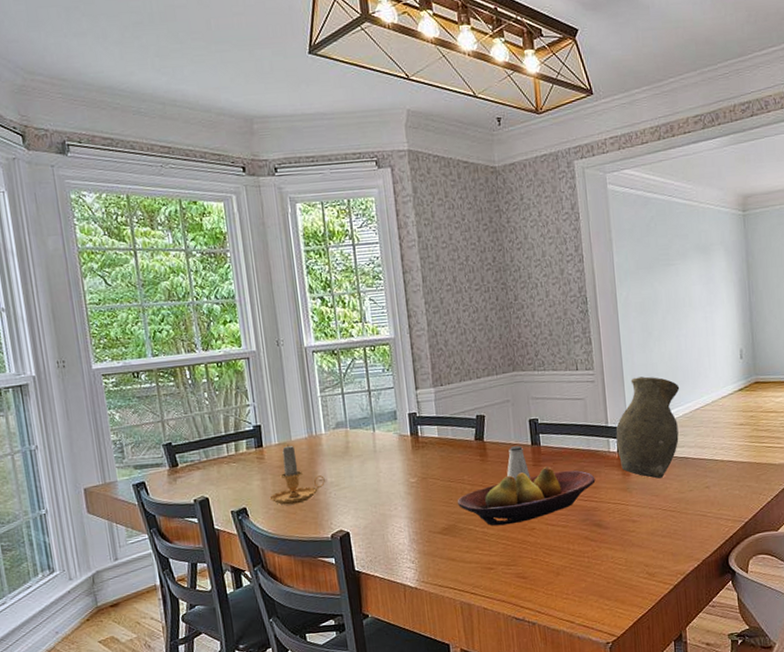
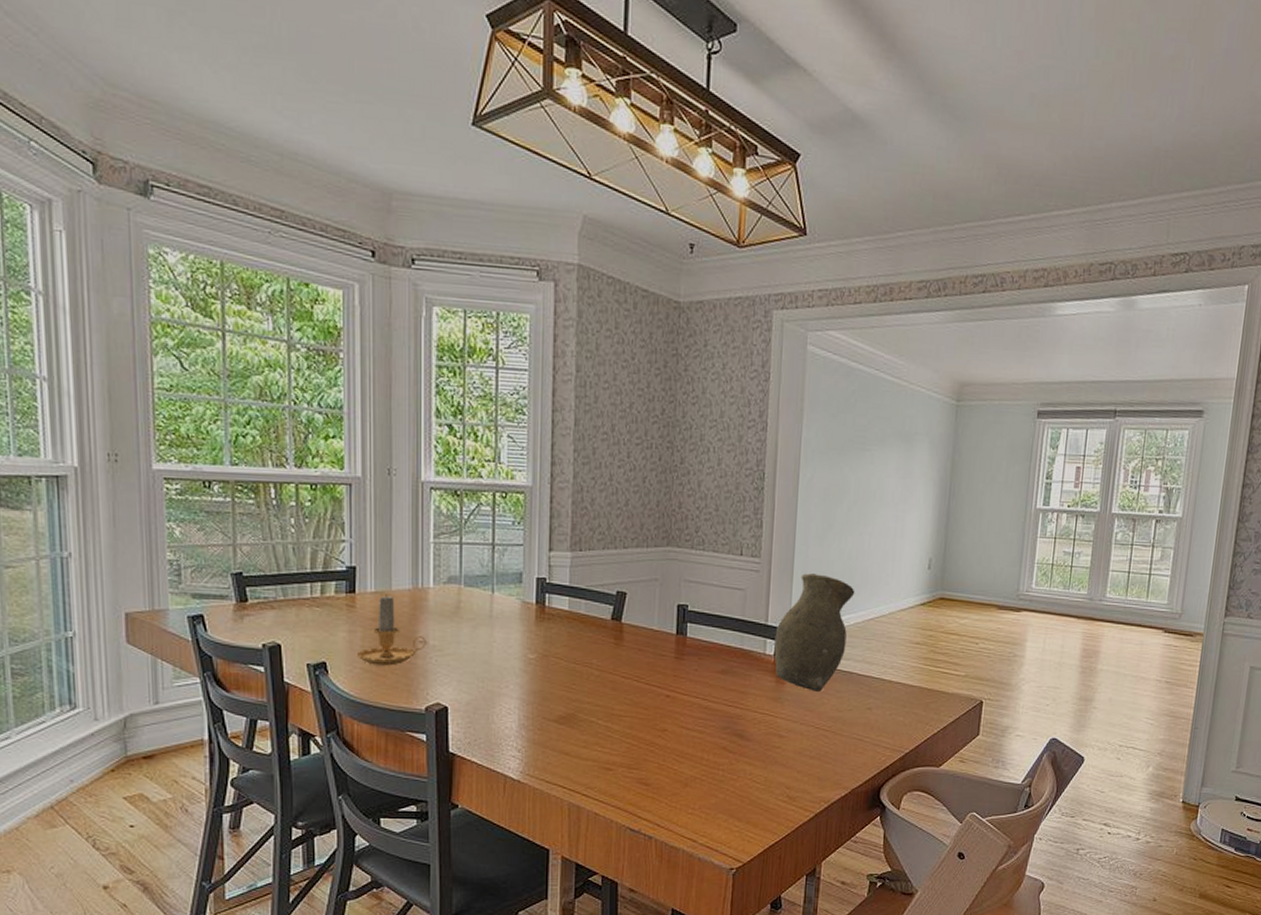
fruit bowl: present [457,466,596,526] -> none [580,661,744,722]
saltshaker: present [507,446,531,481] -> none [643,633,671,673]

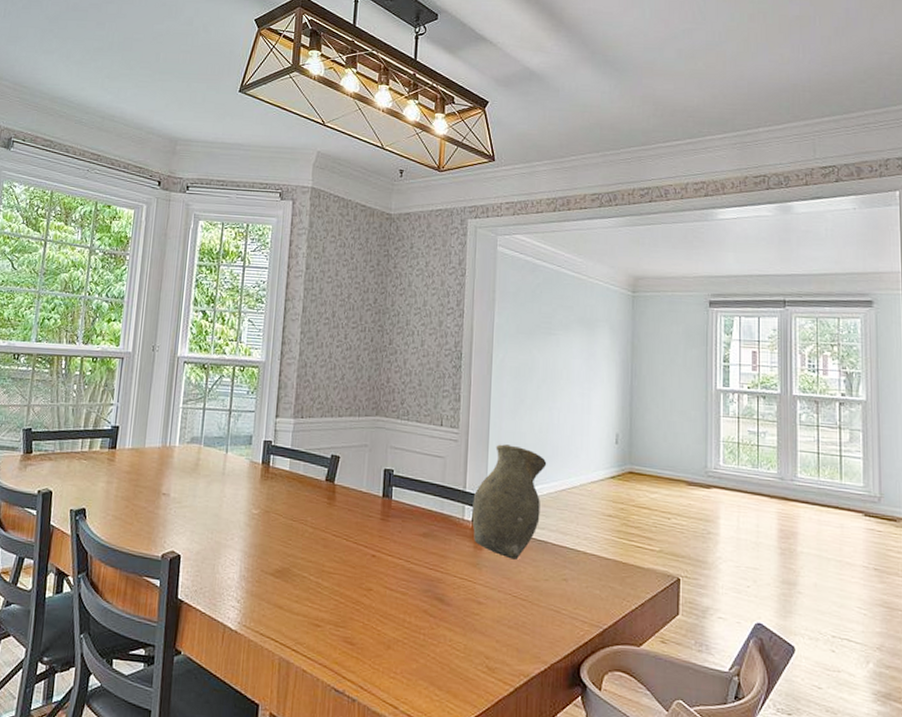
candle: present [356,593,426,666] -> none [110,450,168,515]

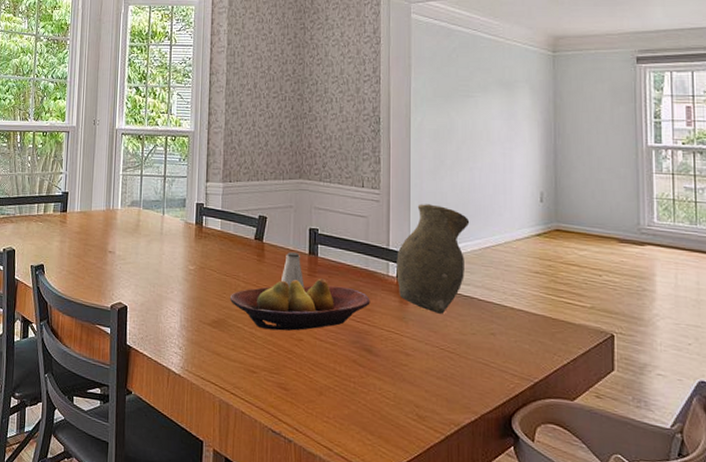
fruit bowl: none [295,522,444,580] -> present [229,278,370,331]
saltshaker: none [352,495,377,533] -> present [281,252,305,287]

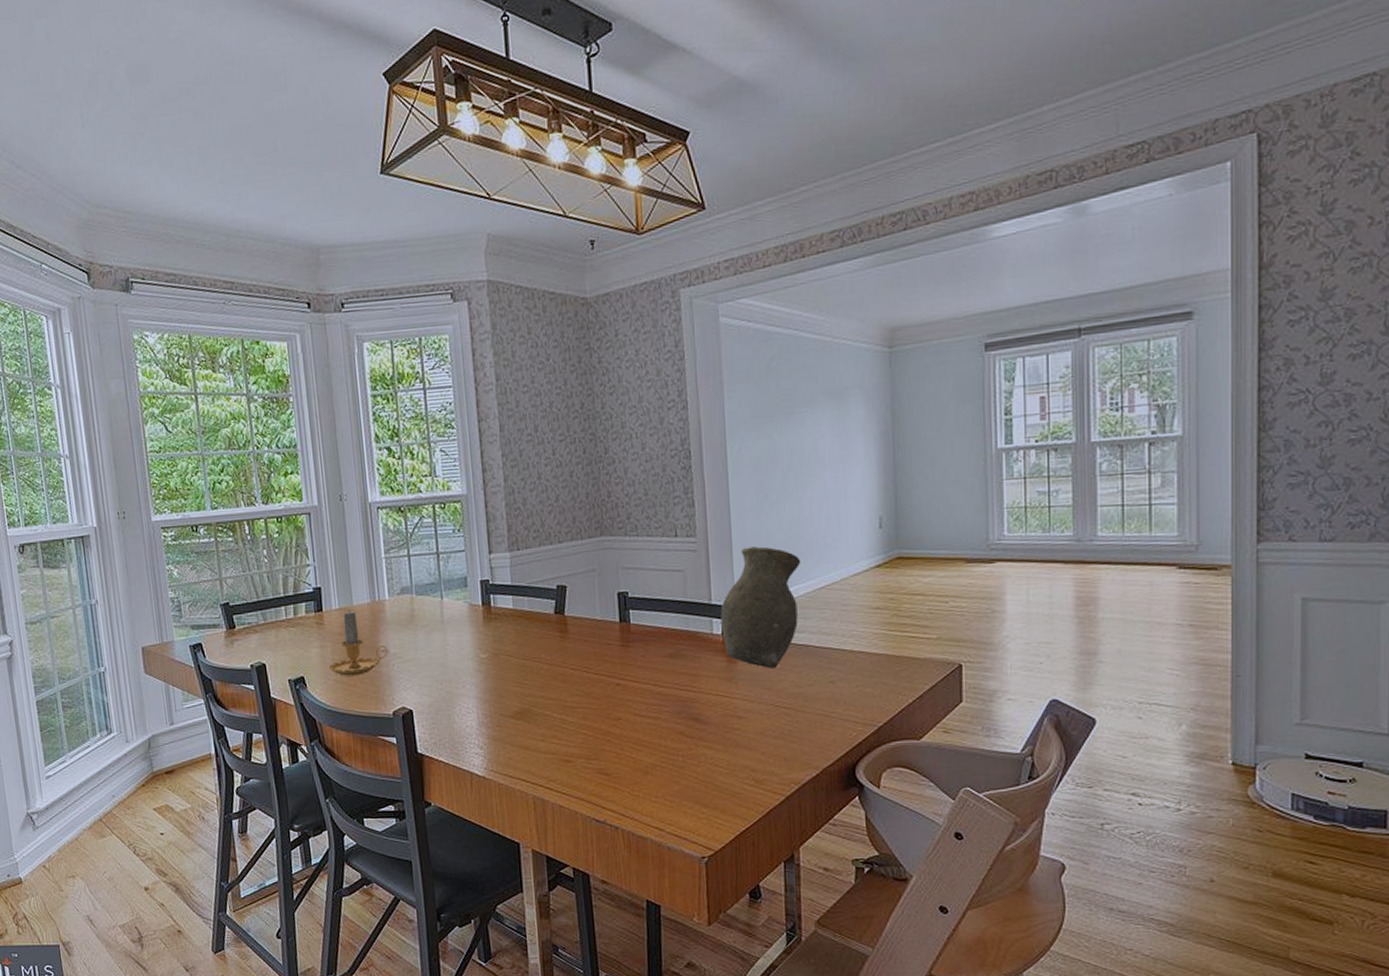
candle: none [64,213,114,270] -> present [328,609,388,676]
fruit bowl: present [229,278,370,331] -> none [532,647,694,713]
saltshaker: present [281,252,305,287] -> none [590,622,618,663]

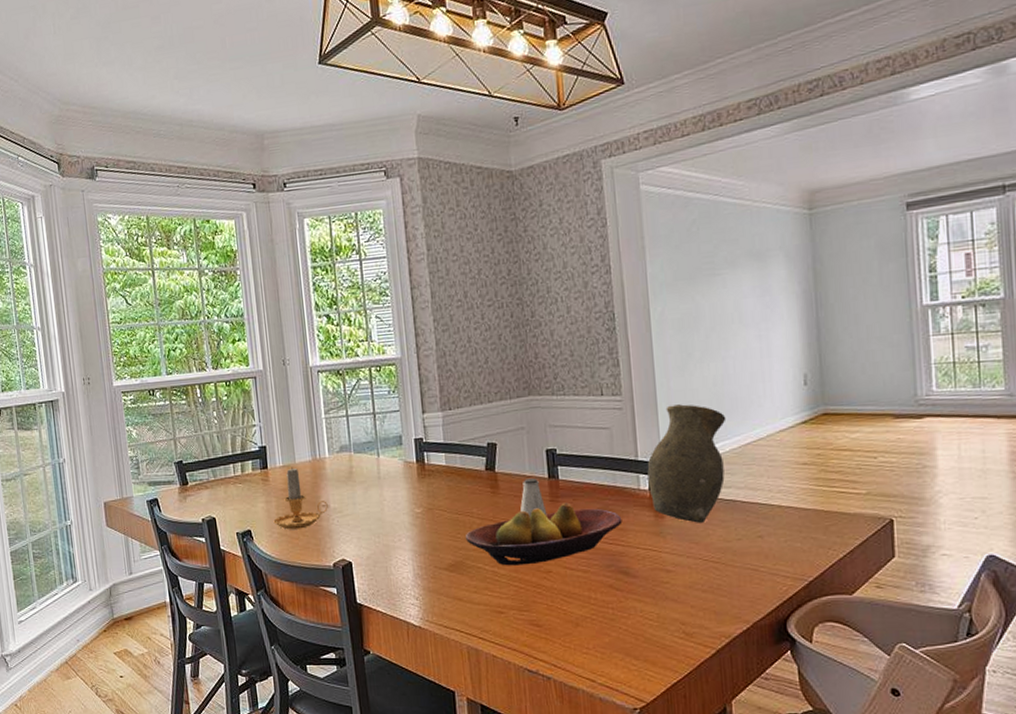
fruit bowl: none [532,647,694,713] -> present [465,502,622,566]
saltshaker: none [590,622,618,663] -> present [520,478,547,517]

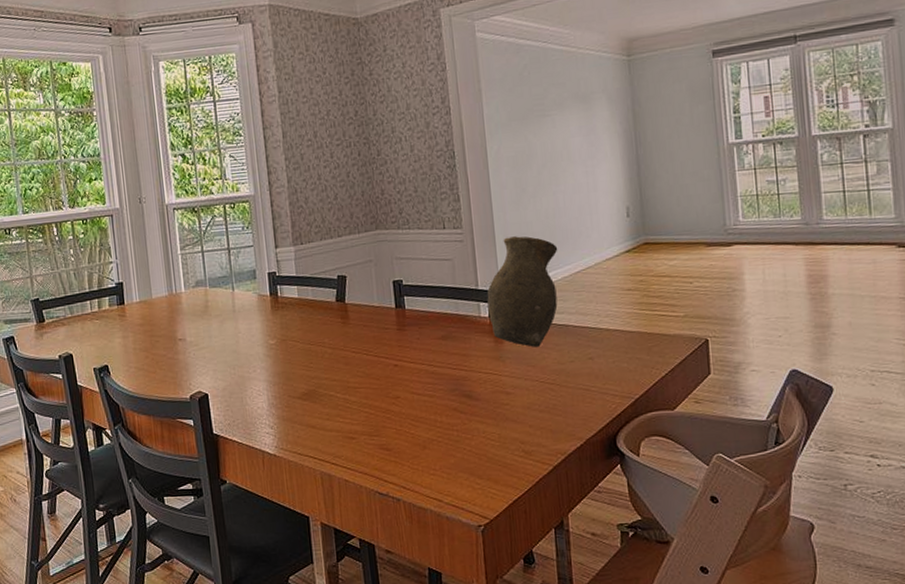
candle: present [273,466,328,530] -> none [130,302,185,364]
fruit bowl: present [465,502,622,566] -> none [317,330,465,393]
saltshaker: present [520,478,547,517] -> none [369,308,395,346]

